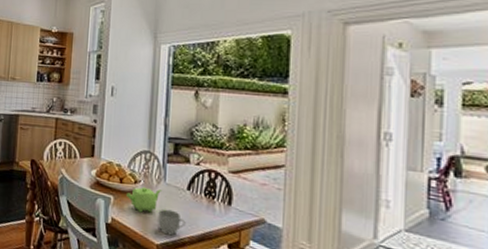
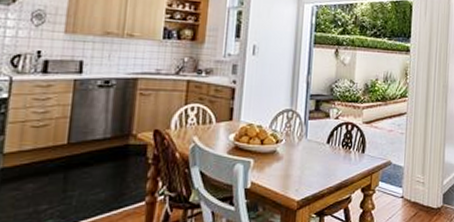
teapot: present [127,187,163,213] -> none [268,146,304,172]
mug: present [158,209,186,235] -> none [298,165,325,189]

